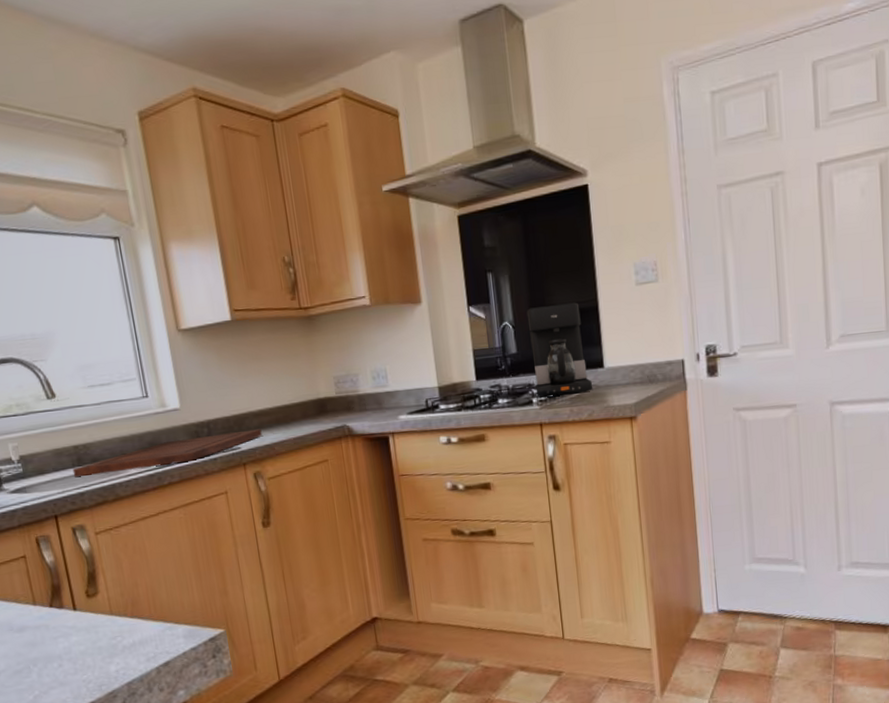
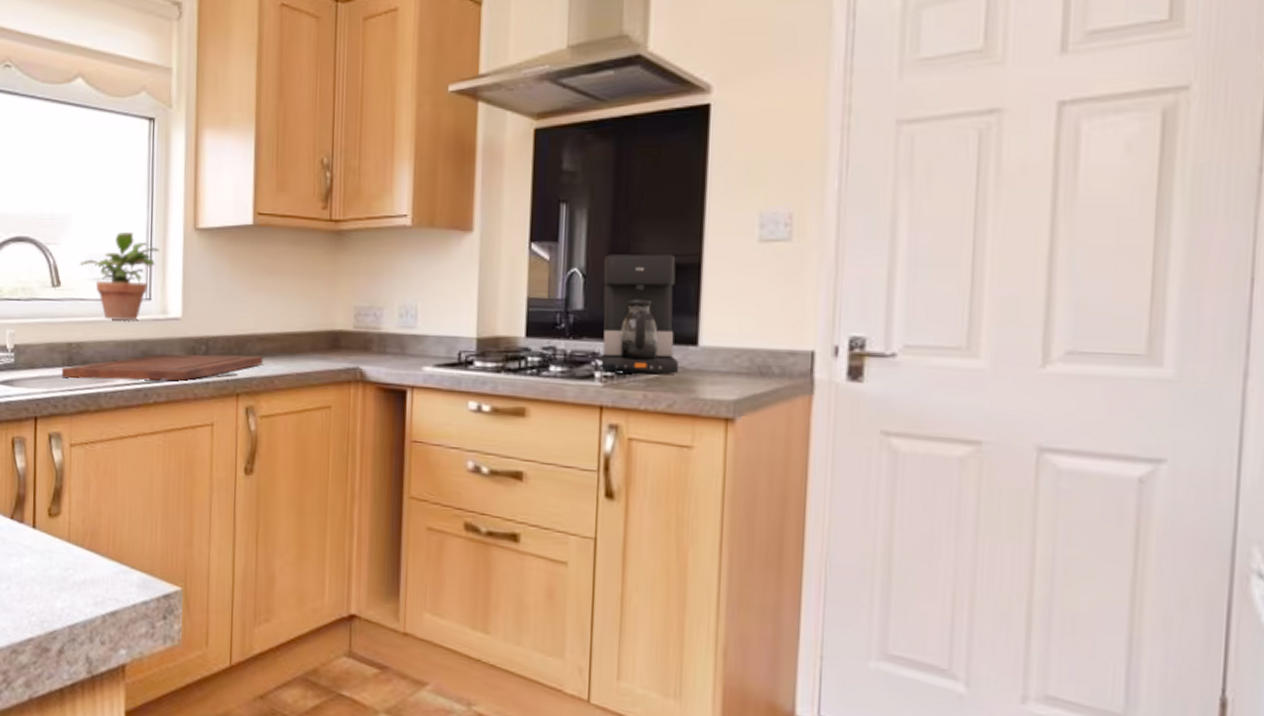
potted plant: none [70,341,148,420] -> present [79,232,160,321]

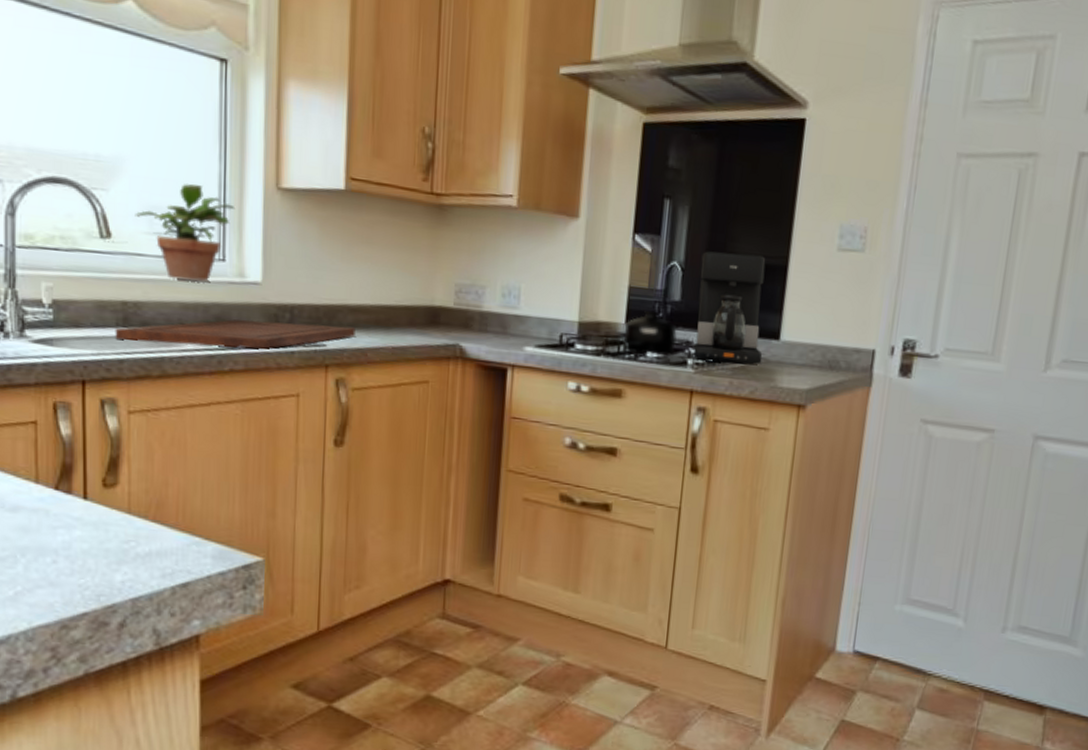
saucepan: none [524,322,583,369] -> present [623,311,678,355]

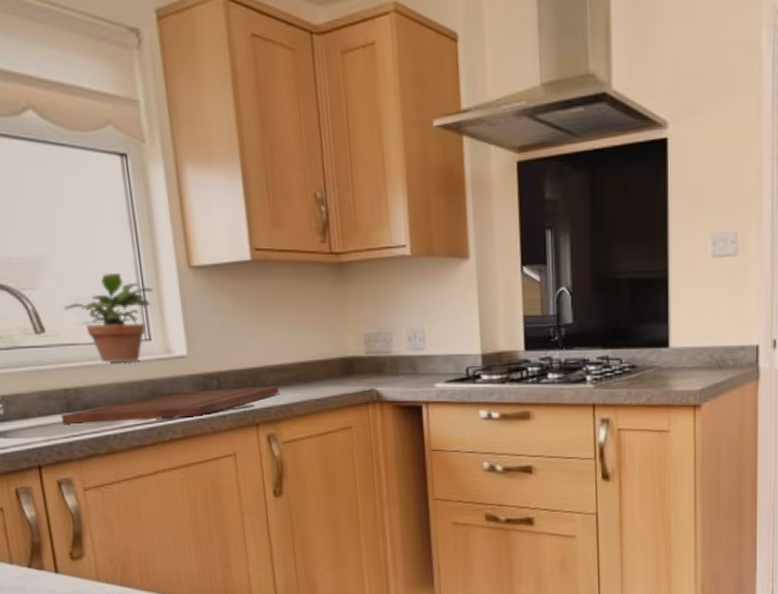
saucepan: present [623,311,678,355] -> none [524,335,575,377]
coffee maker: present [693,251,766,365] -> none [587,271,655,376]

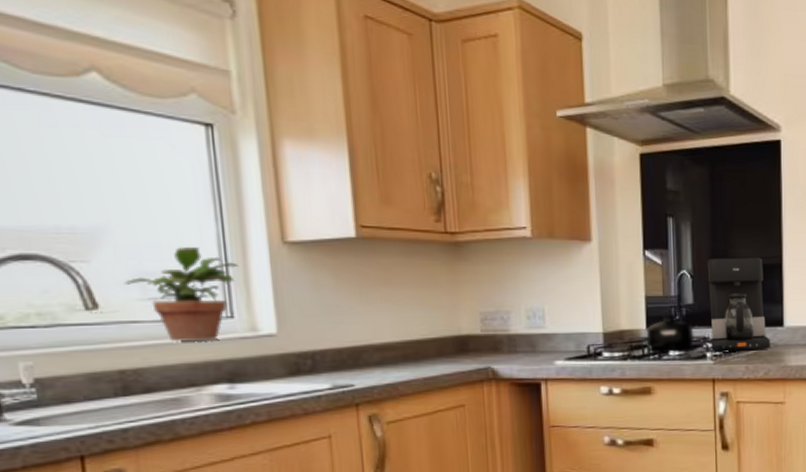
cutting board: present [60,386,279,425] -> none [113,365,384,410]
saucepan: none [524,335,575,377] -> present [646,315,695,354]
coffee maker: none [587,271,655,376] -> present [707,257,771,353]

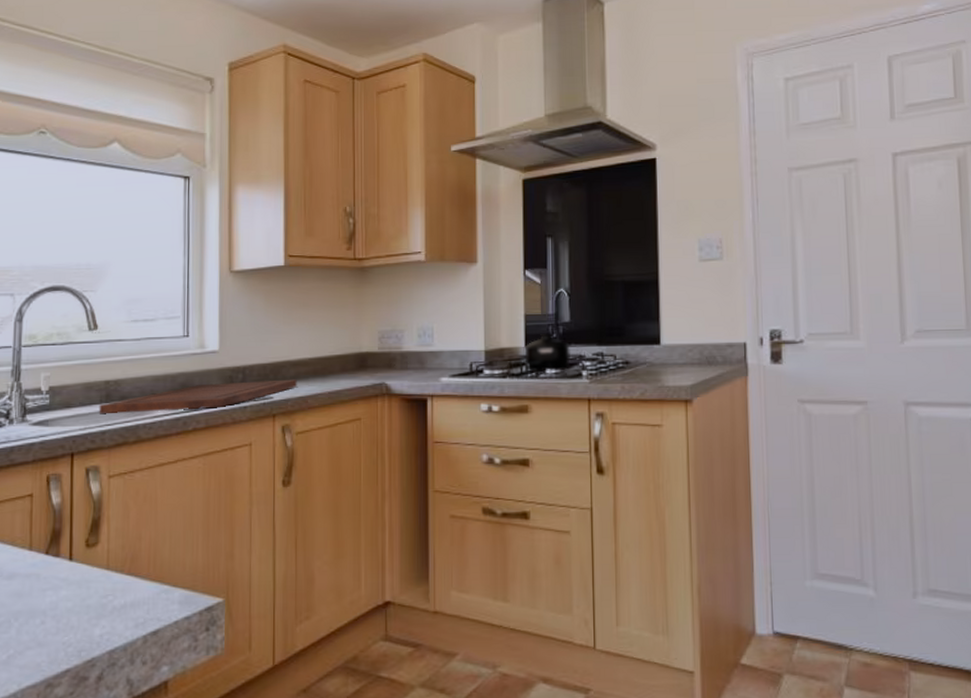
cutting board: none [113,365,384,410] -> present [99,379,297,415]
potted plant: present [124,247,239,342] -> none [116,278,197,357]
coffee maker: present [707,257,771,353] -> none [584,274,648,372]

